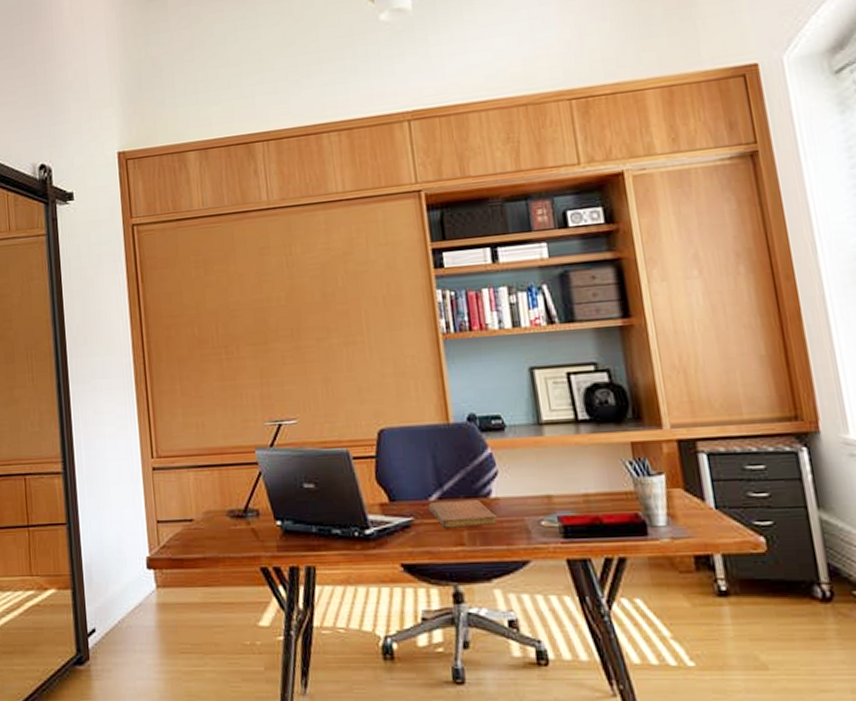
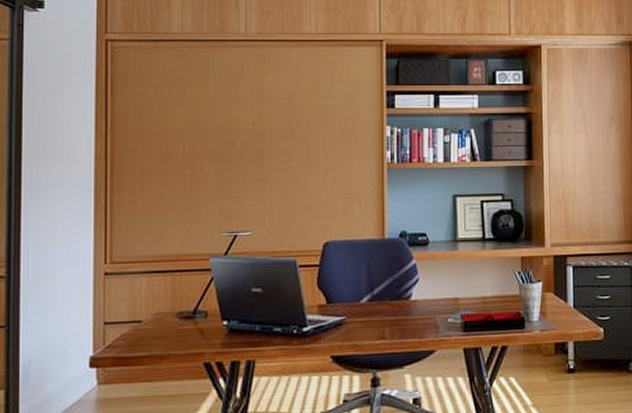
notebook: present [428,499,497,528] -> none [359,301,413,326]

